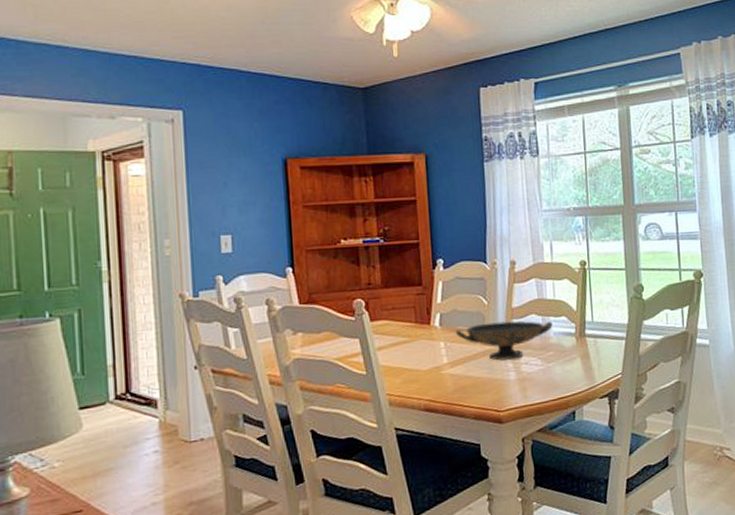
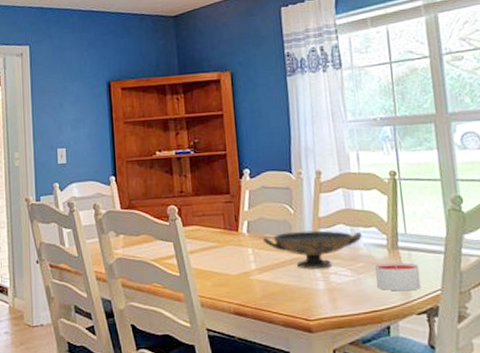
candle: none [563,349,605,378] -> present [374,262,422,291]

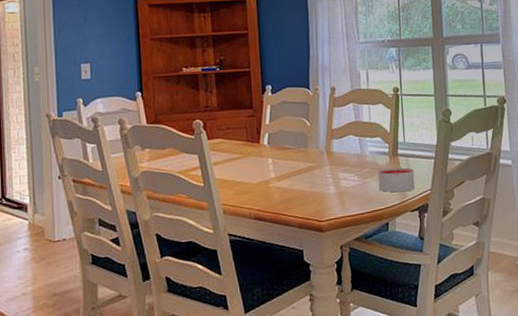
decorative bowl: present [262,230,362,269] -> none [281,141,368,176]

